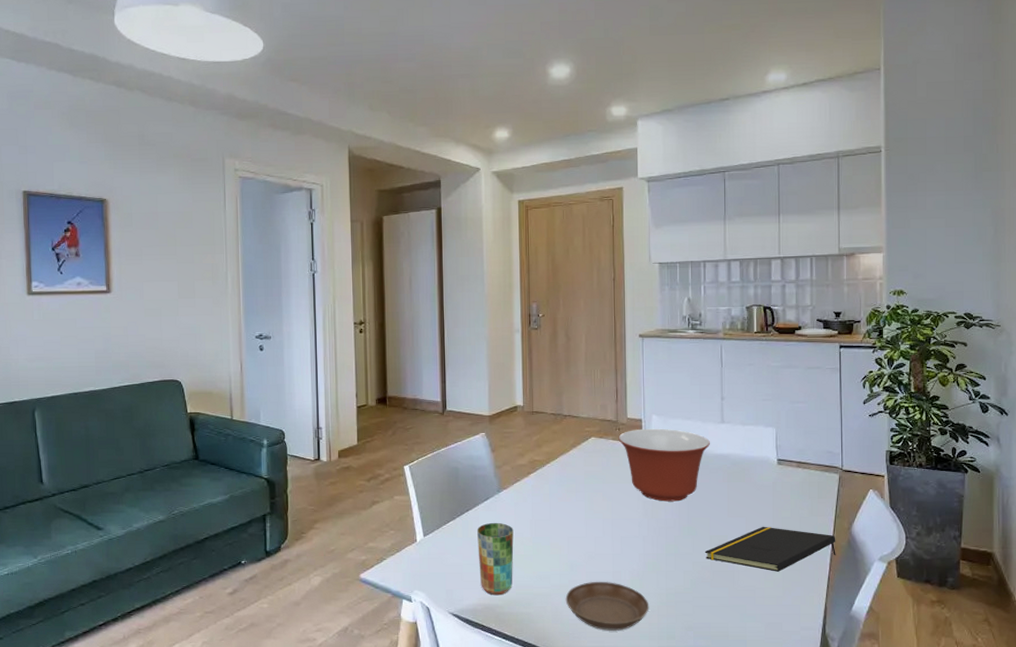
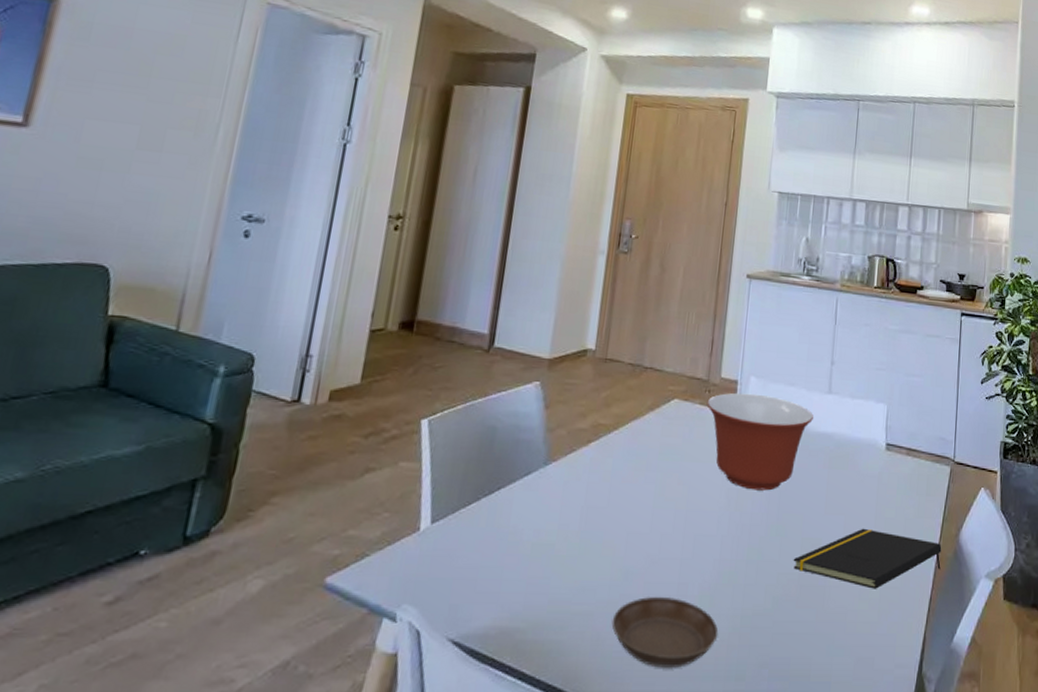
cup: present [477,522,514,596] -> none [499,507,557,615]

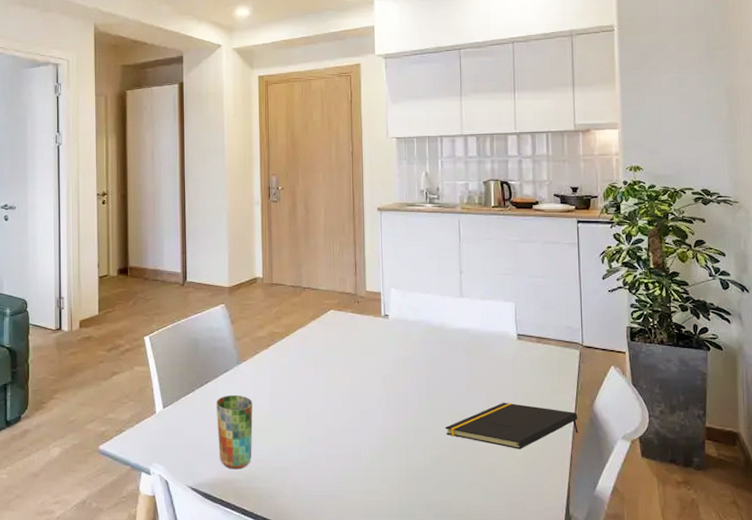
cup: none [499,507,557,615] -> present [216,394,253,470]
saucer: present [611,597,719,668] -> none [305,457,390,508]
mixing bowl: present [707,392,813,491] -> none [357,302,449,376]

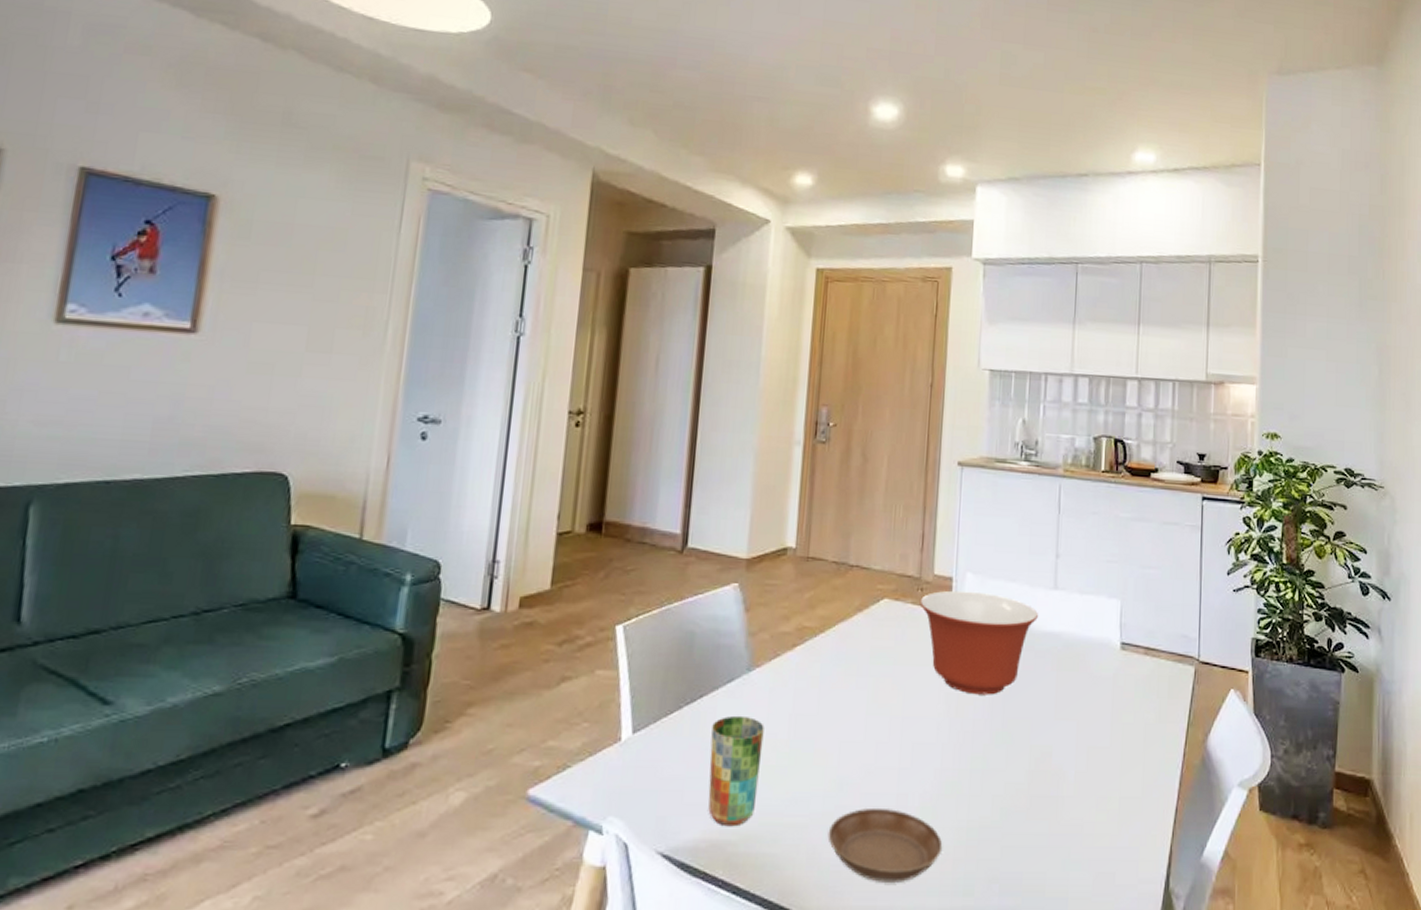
saucer: none [305,457,390,508] -> present [828,809,943,882]
mixing bowl: none [357,302,449,376] -> present [919,590,1038,695]
notepad: present [445,402,578,449] -> none [1021,734,1188,799]

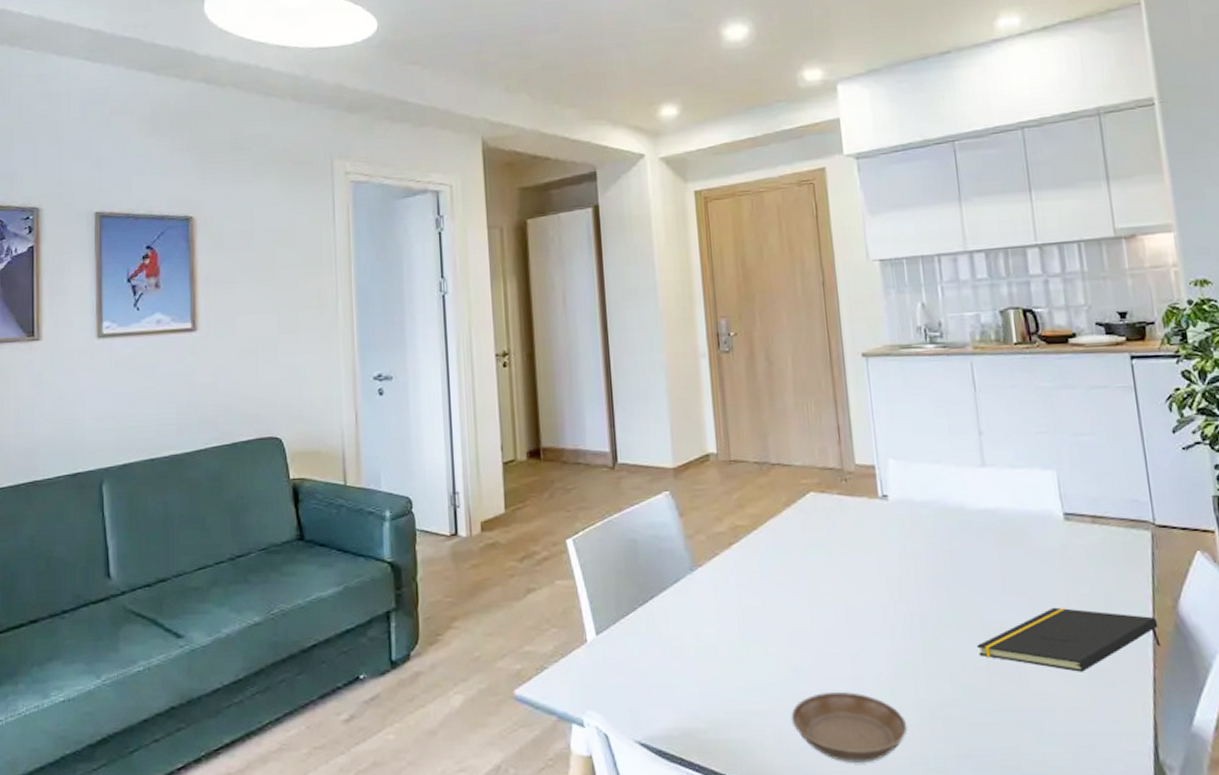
cup: present [708,715,764,827] -> none [666,612,718,716]
mixing bowl: present [919,590,1038,695] -> none [845,476,970,577]
notepad: none [1021,734,1188,799] -> present [976,607,1161,672]

